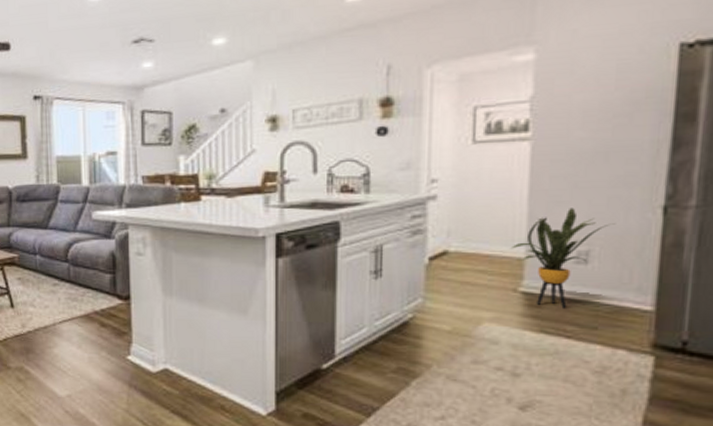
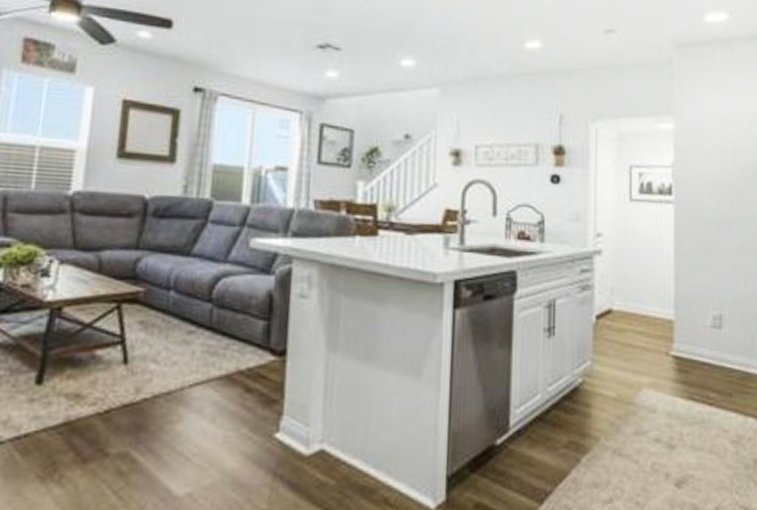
house plant: present [511,208,615,308] -> none [663,272,738,374]

